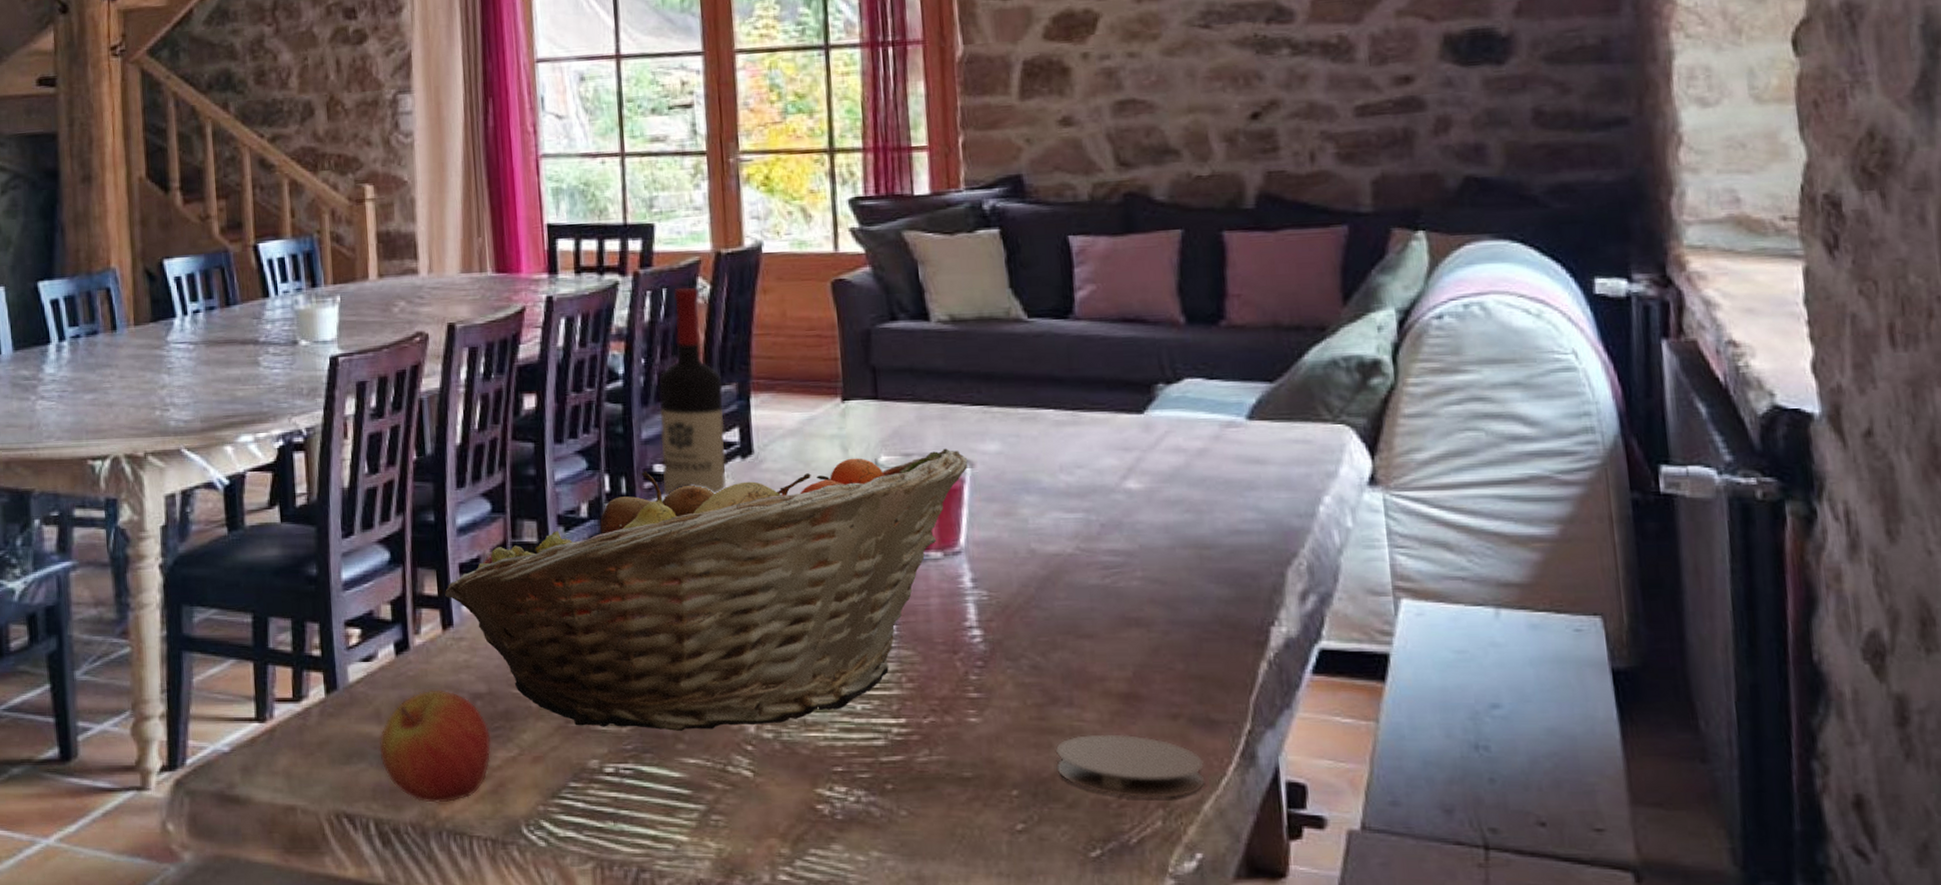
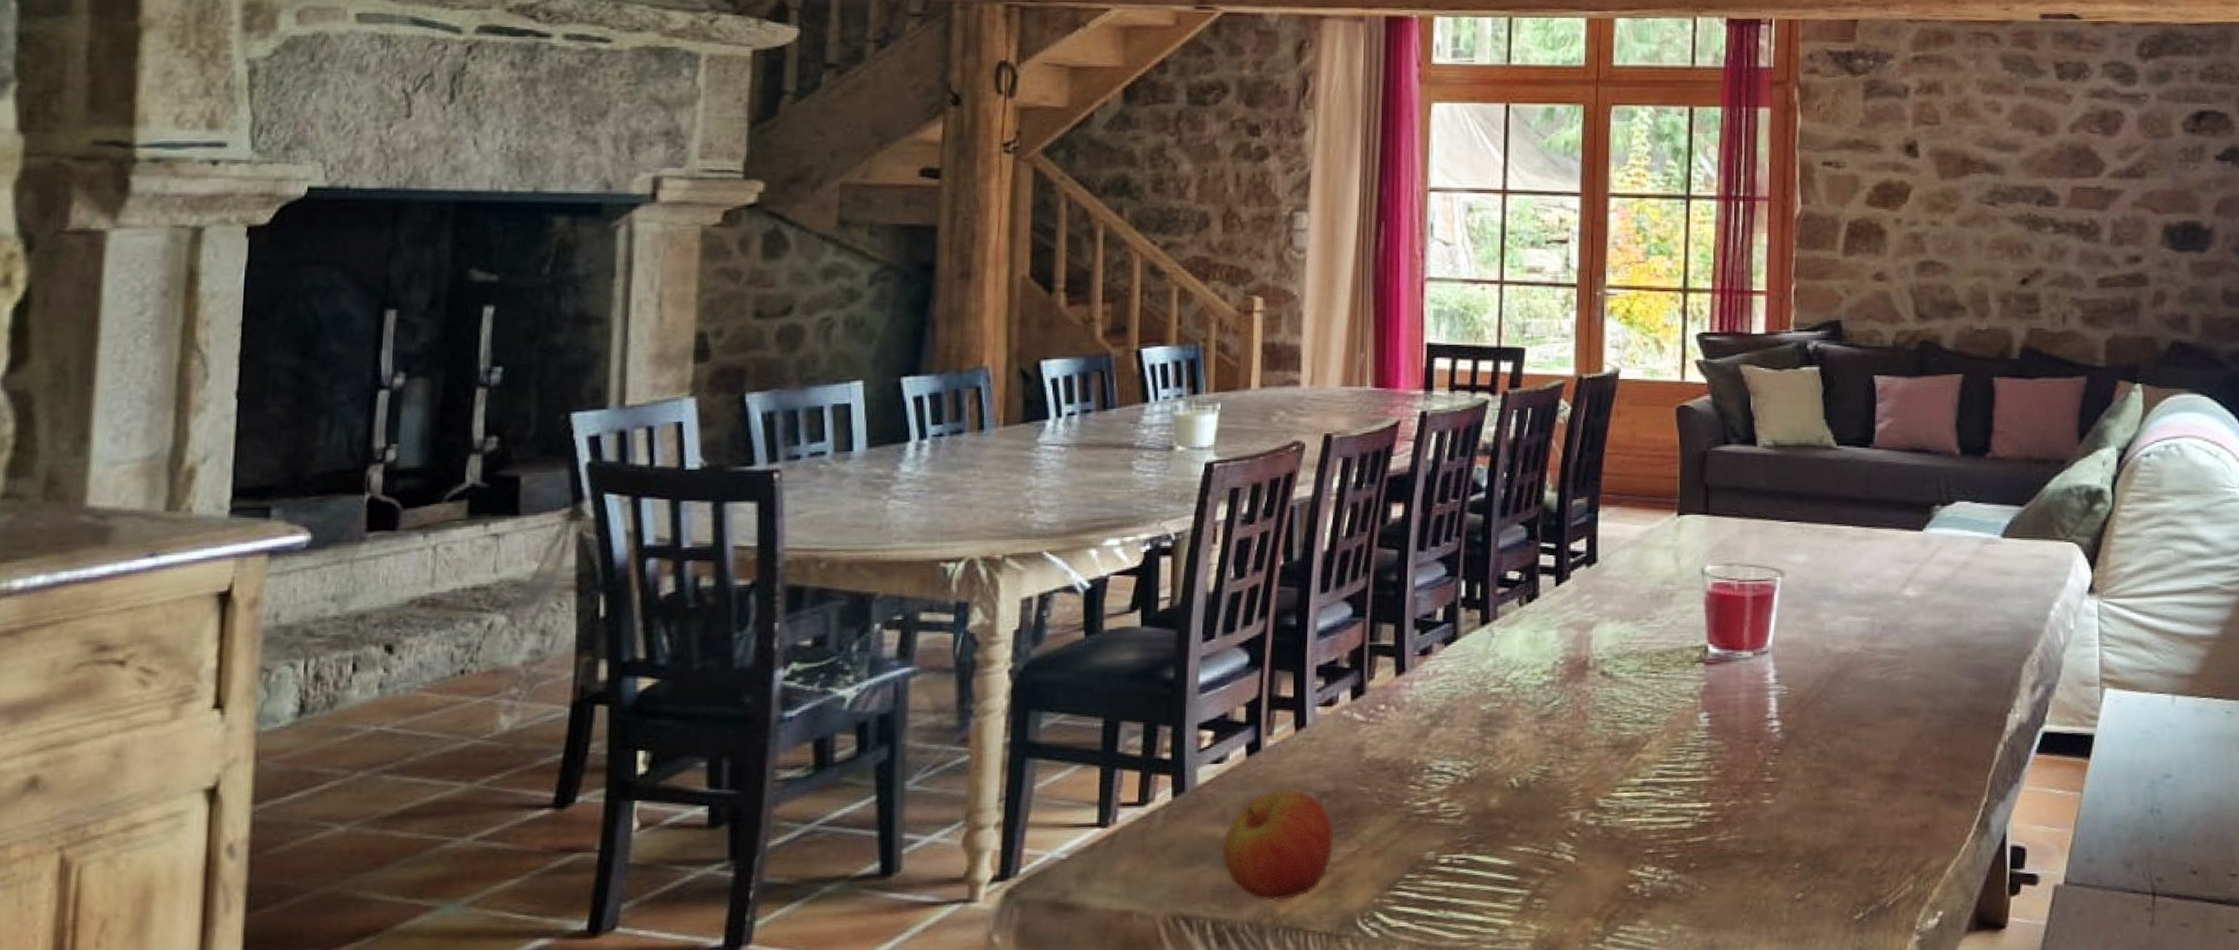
fruit basket: present [444,448,968,731] -> none [1299,559,1779,821]
wine bottle: present [658,287,727,498] -> none [1514,408,1575,603]
coaster: present [1055,734,1206,798] -> none [1832,810,1950,866]

